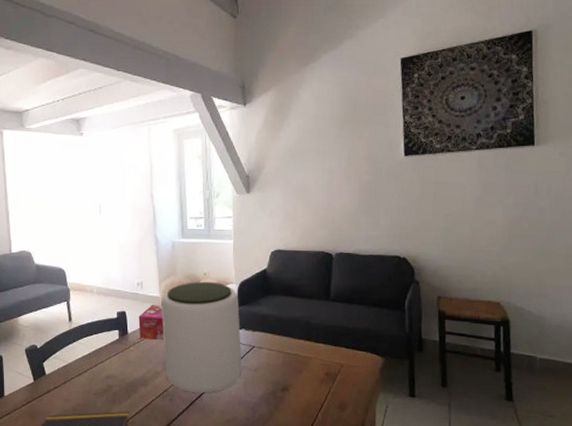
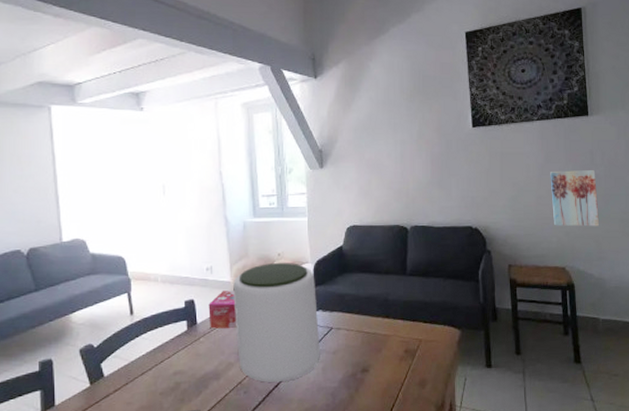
wall art: none [487,202,541,262] -> present [550,170,599,227]

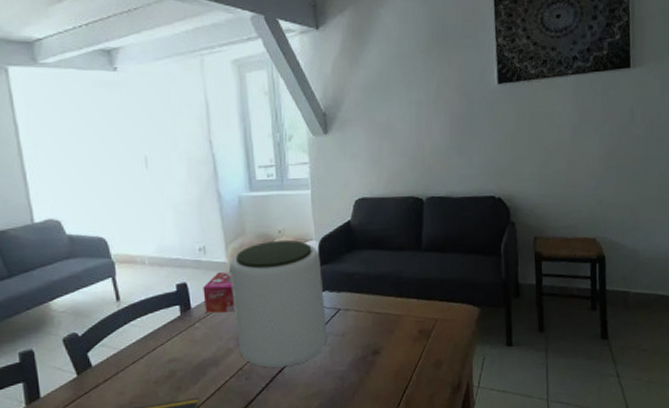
wall art: present [550,170,599,227] -> none [584,130,636,194]

